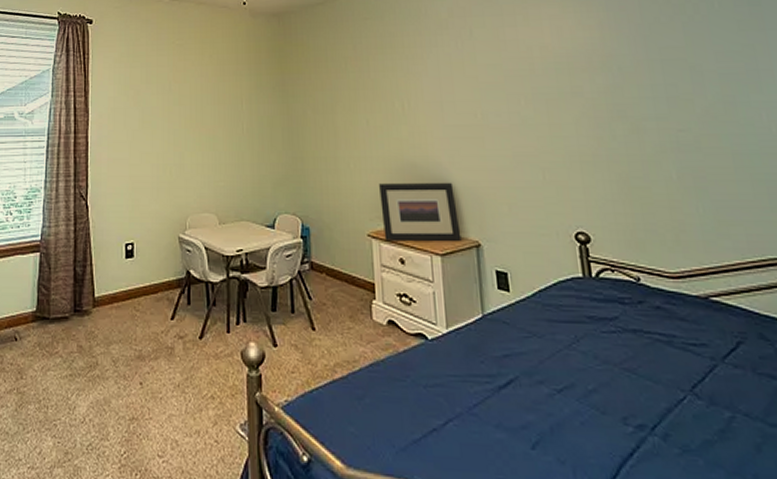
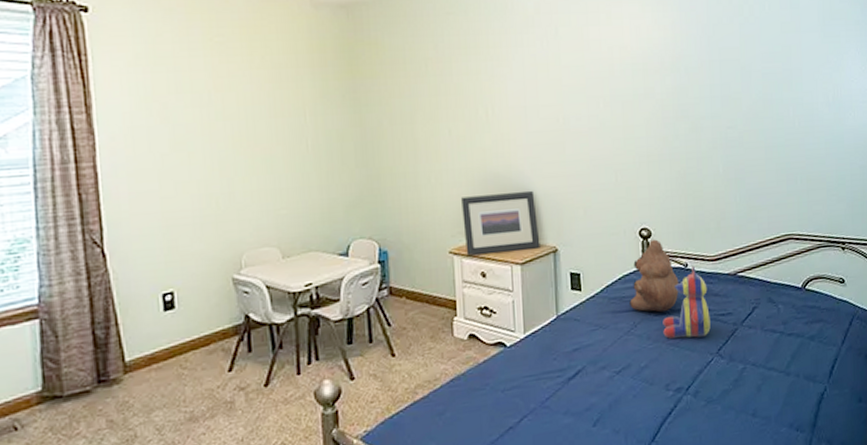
teddy bear: none [567,246,632,330] -> present [628,239,679,313]
stuffed animal: none [612,280,679,367] -> present [663,265,711,339]

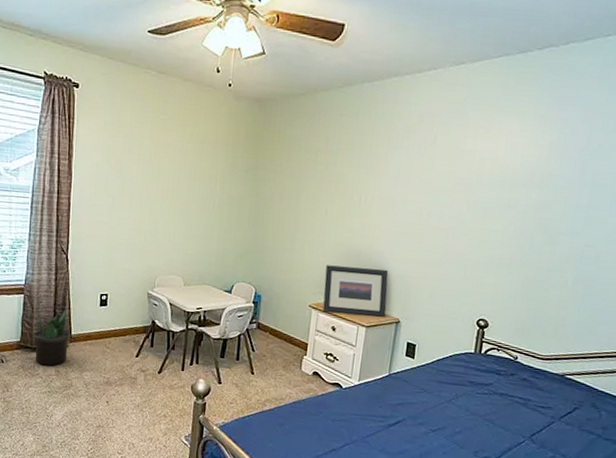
planter: none [64,328,123,419] -> present [34,308,70,366]
teddy bear: present [628,239,679,313] -> none [454,330,506,393]
stuffed animal: present [663,265,711,339] -> none [481,359,533,421]

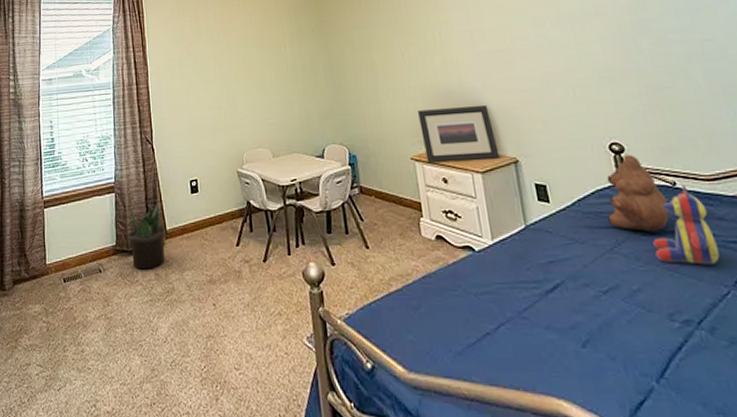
teddy bear: none [454,330,506,393] -> present [606,154,670,233]
stuffed animal: none [481,359,533,421] -> present [653,184,720,265]

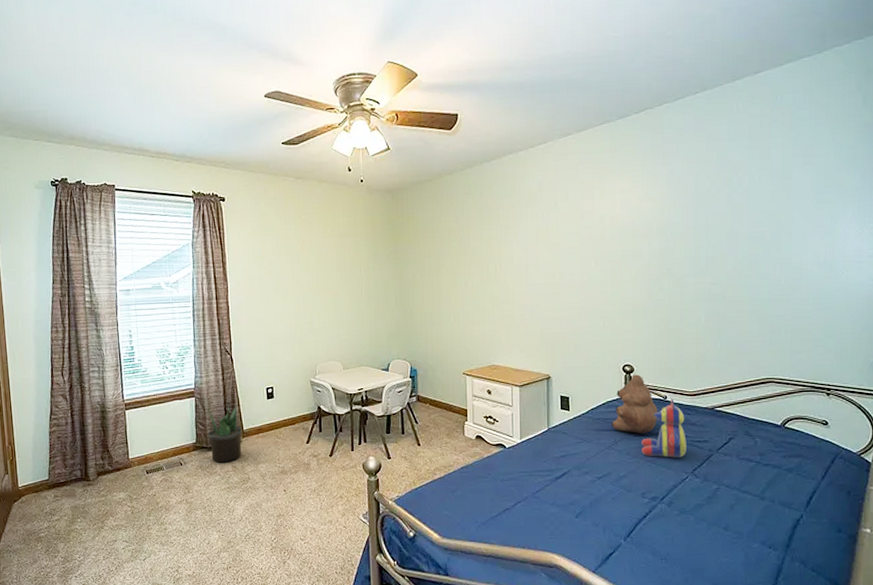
picture frame: present [417,106,500,163] -> none [472,331,536,378]

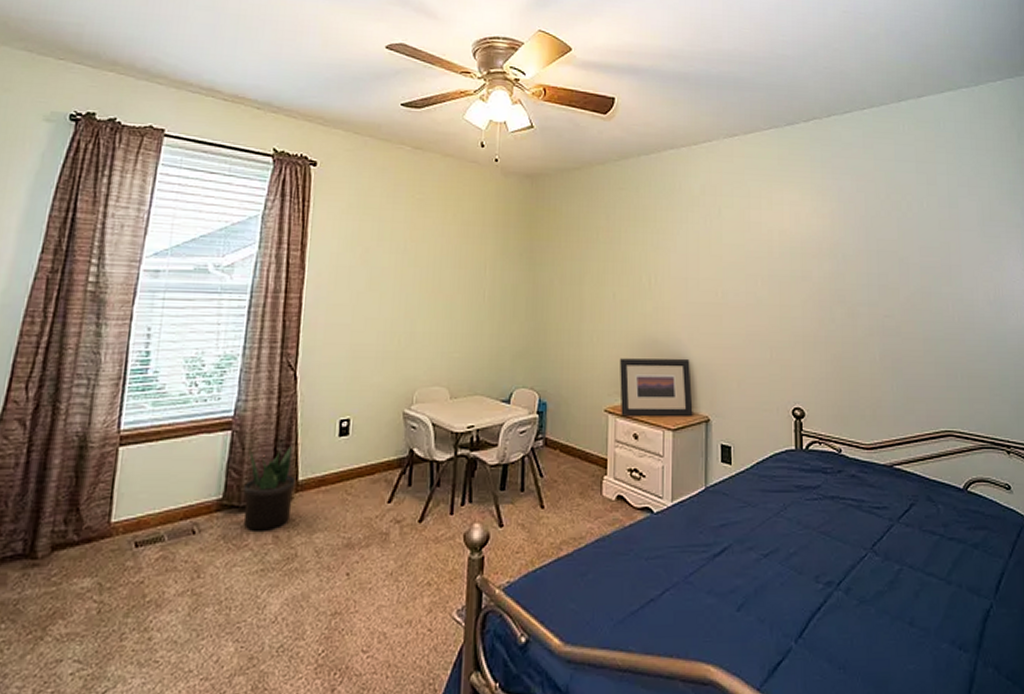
picture frame: none [472,331,536,378] -> present [619,358,693,417]
teddy bear: present [610,374,658,434] -> none [779,420,832,497]
stuffed animal: present [641,398,686,458] -> none [814,452,864,529]

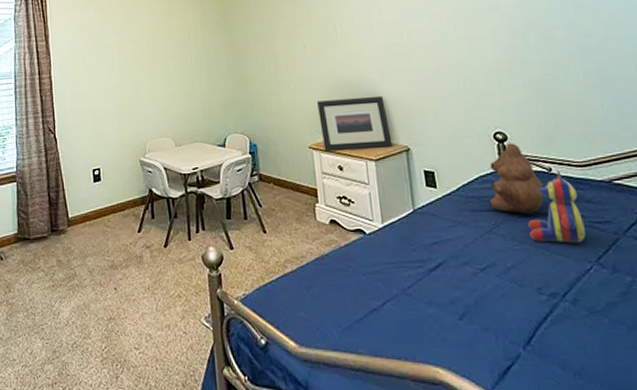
planter: present [243,446,296,531] -> none [31,192,68,257]
teddy bear: none [779,420,832,497] -> present [488,143,544,215]
stuffed animal: none [814,452,864,529] -> present [528,170,586,244]

